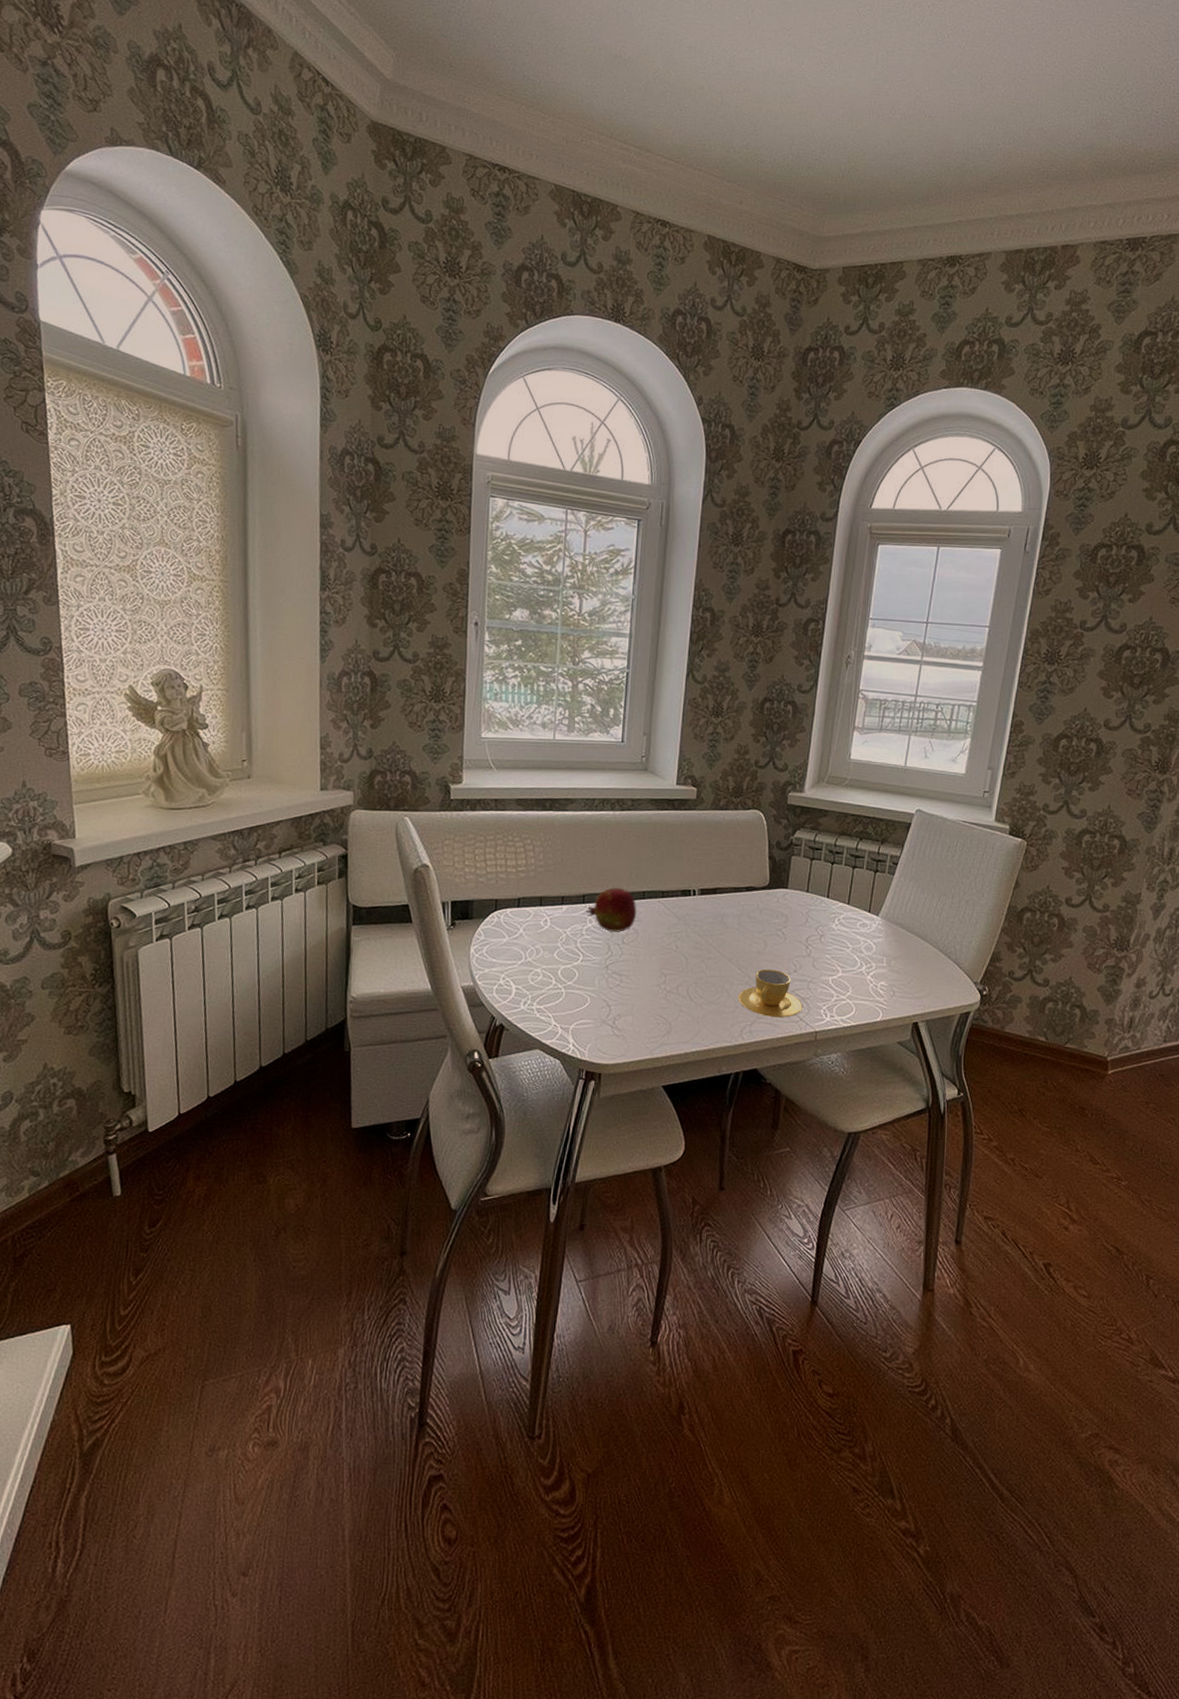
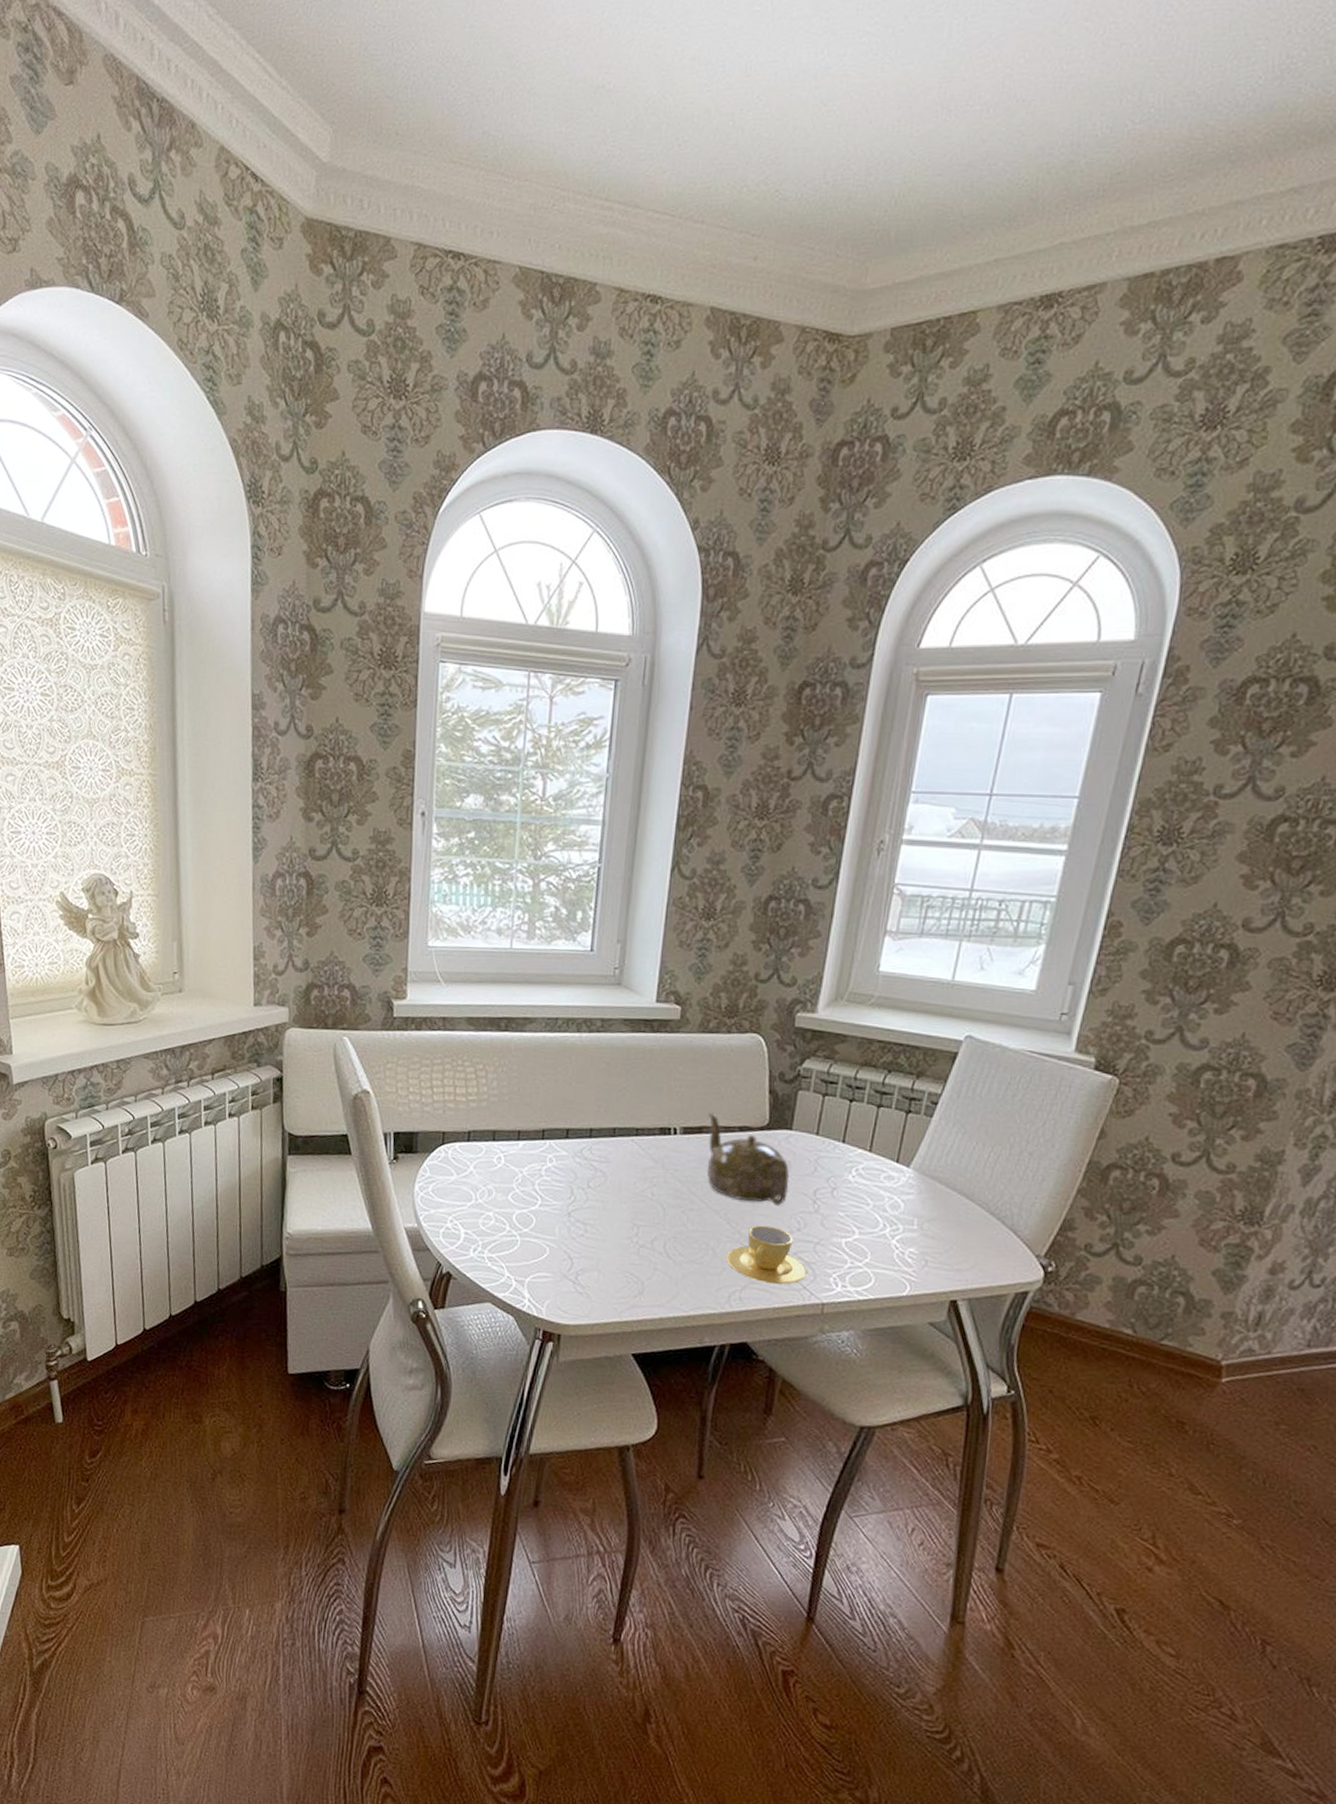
fruit: present [586,887,637,932] -> none [545,1121,606,1175]
teapot: none [720,876,786,952] -> present [706,1112,789,1206]

